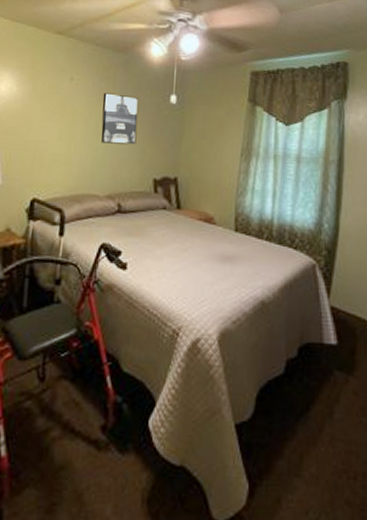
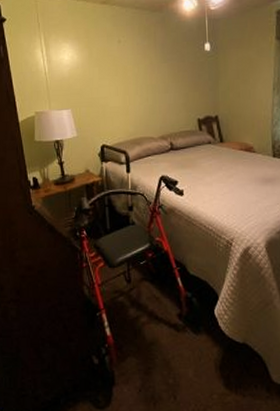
wall art: present [101,92,138,145] -> none [147,49,179,93]

